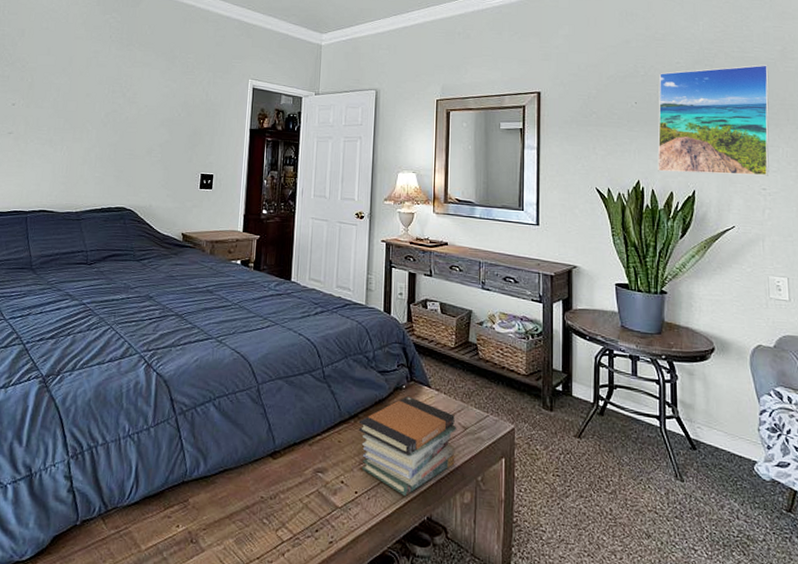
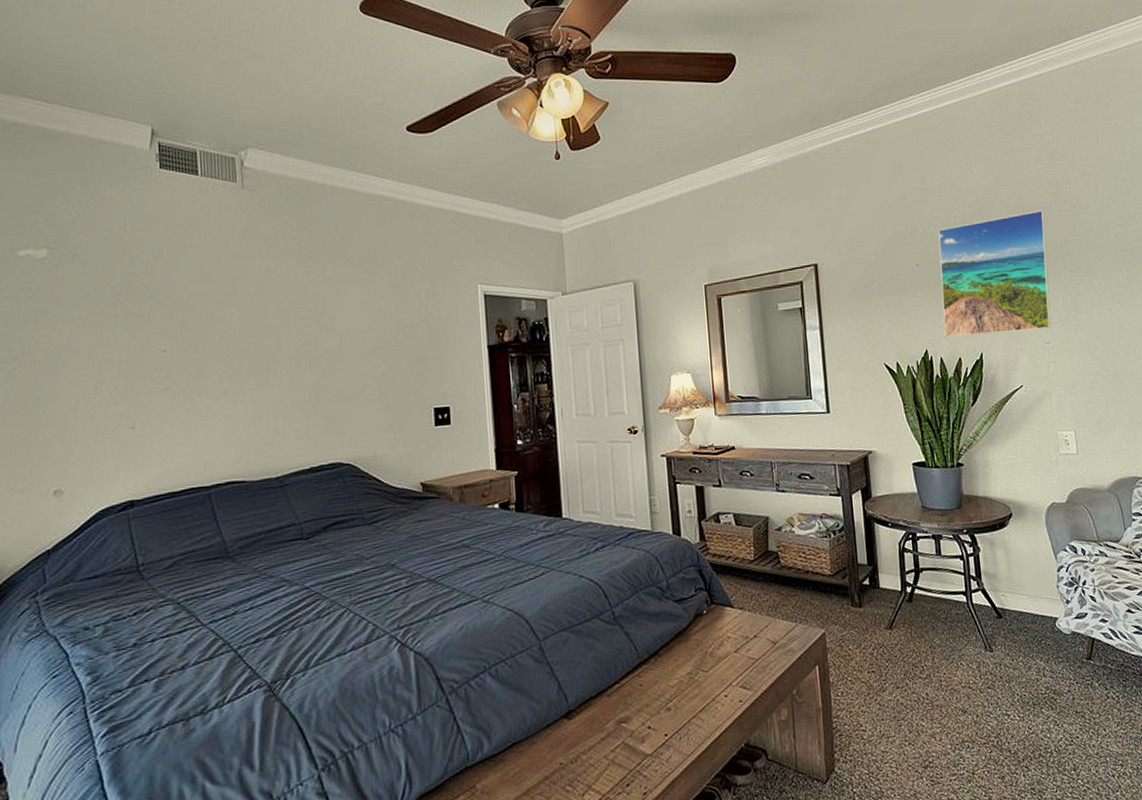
book stack: present [358,395,457,496] -> none [659,620,768,727]

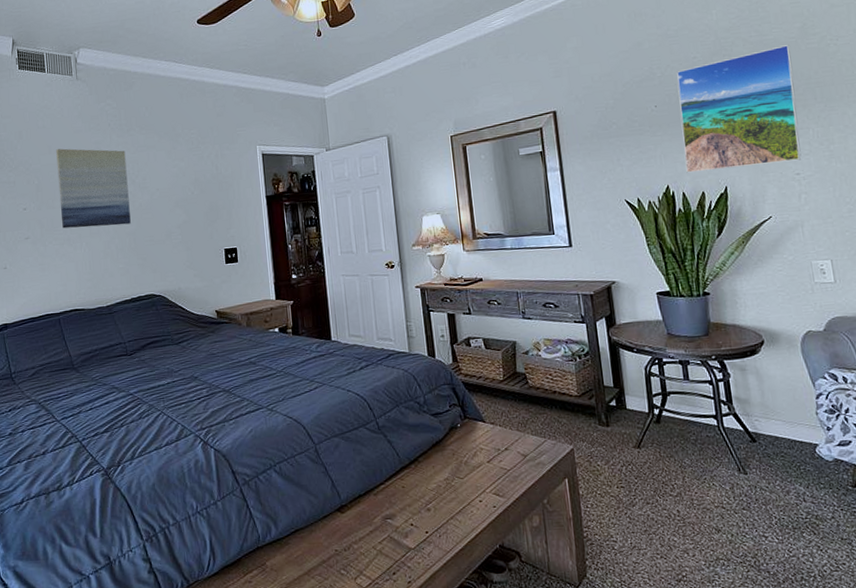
wall art: none [211,275,312,378] -> present [56,148,131,229]

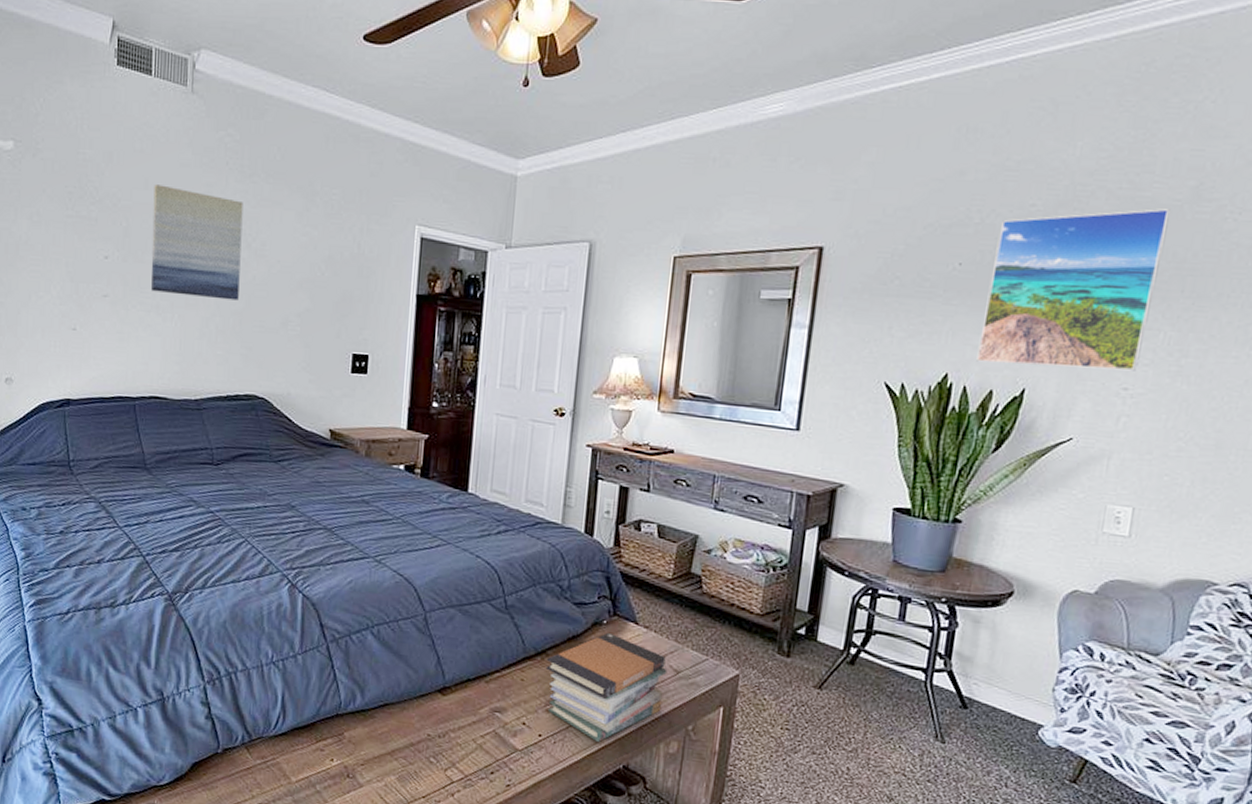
book stack: none [419,433,520,528] -> present [545,632,668,742]

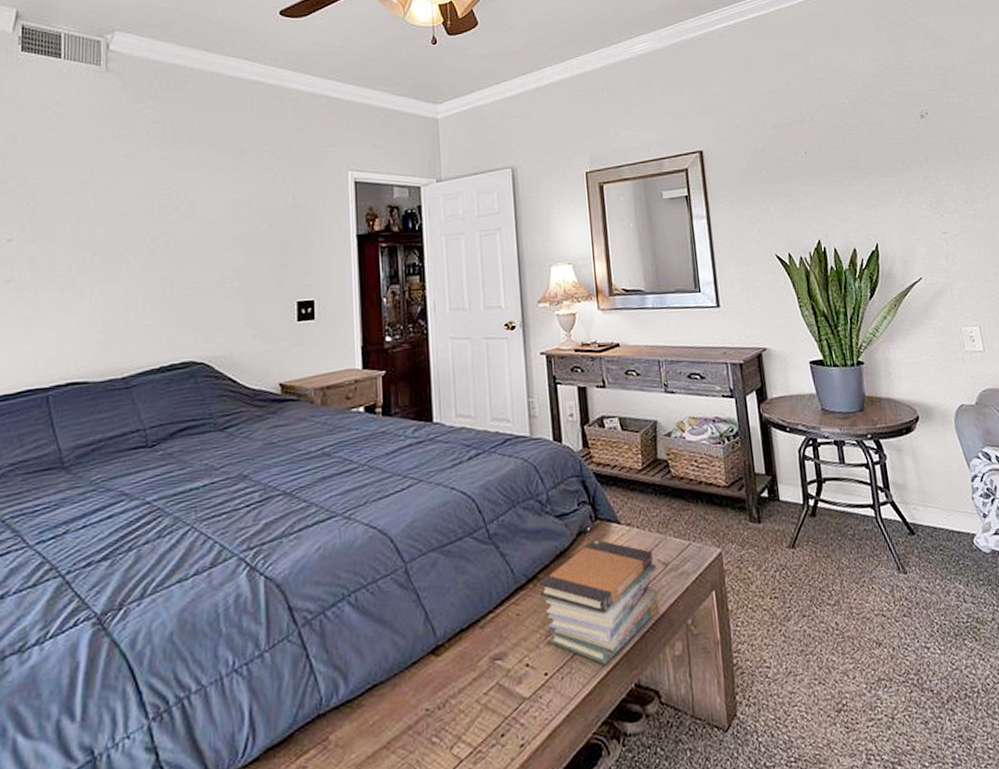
wall art: present [151,184,244,301] -> none [64,160,168,269]
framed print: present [976,208,1170,371] -> none [826,97,948,227]

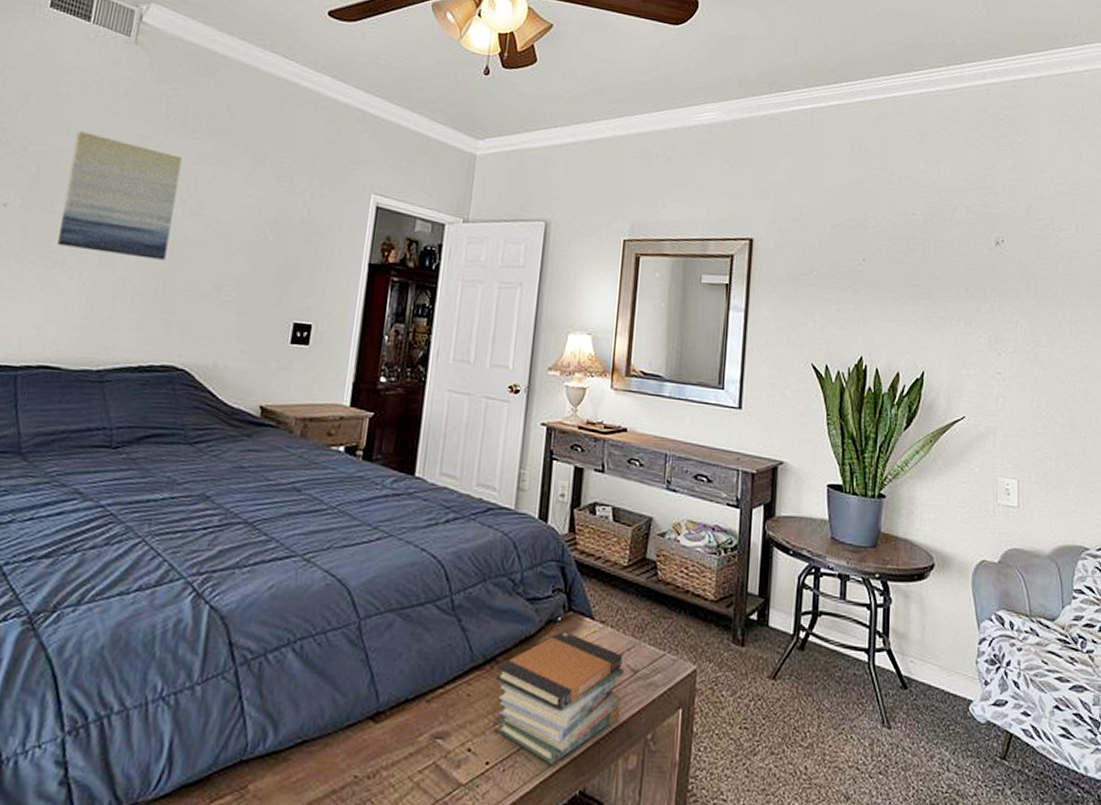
wall art: none [64,160,168,269] -> present [57,131,182,260]

